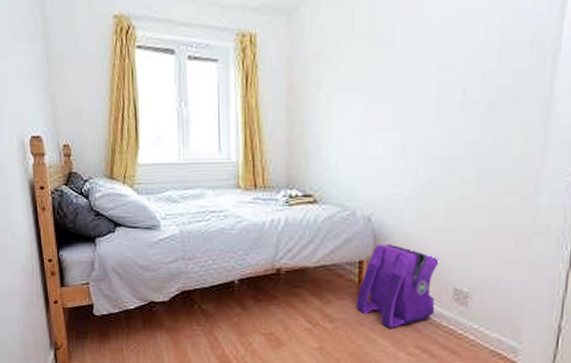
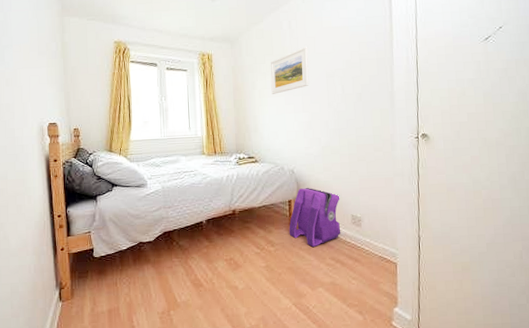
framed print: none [346,18,413,99] -> present [270,46,309,94]

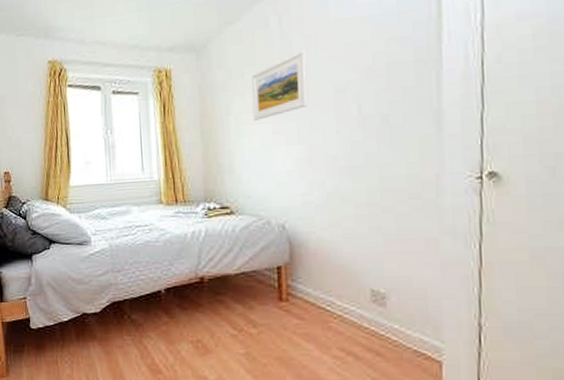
backpack: present [289,188,341,247] -> none [277,250,355,331]

